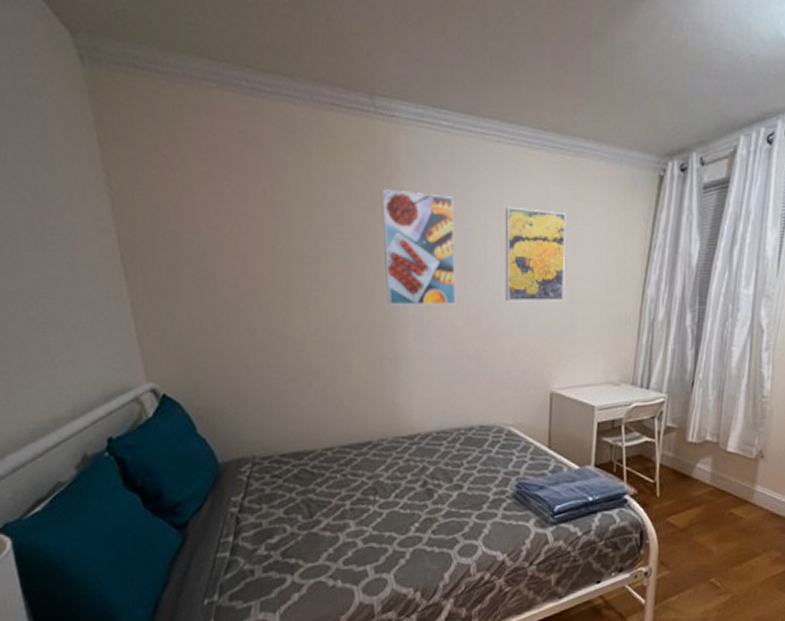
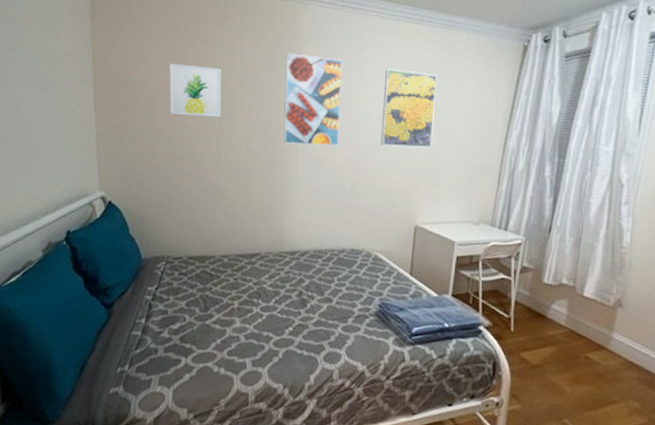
wall art: none [225,205,303,276] -> present [169,63,222,117]

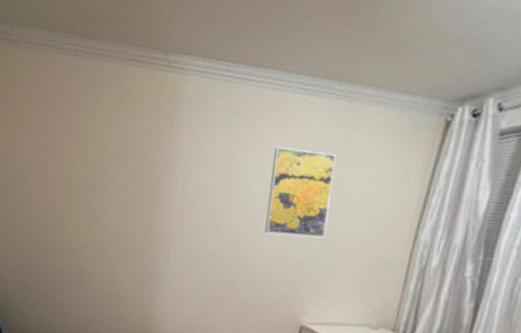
wall art: present [169,63,222,117] -> none [39,138,94,196]
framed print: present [283,53,343,147] -> none [156,129,227,232]

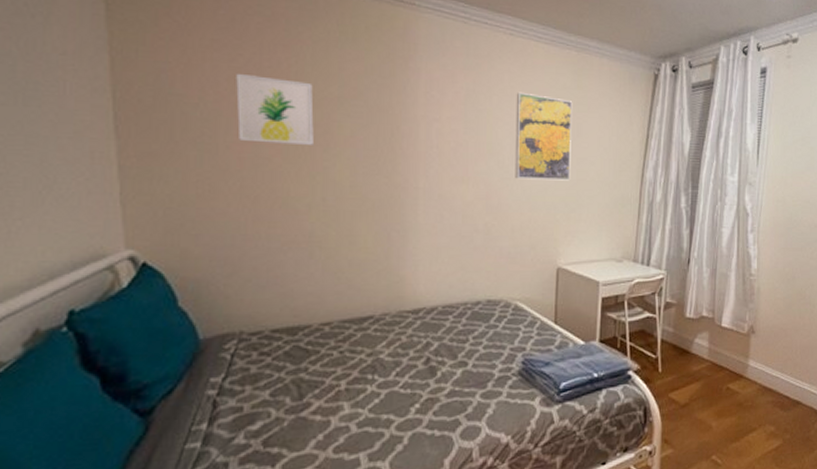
wall art: none [39,138,94,196] -> present [236,73,314,145]

